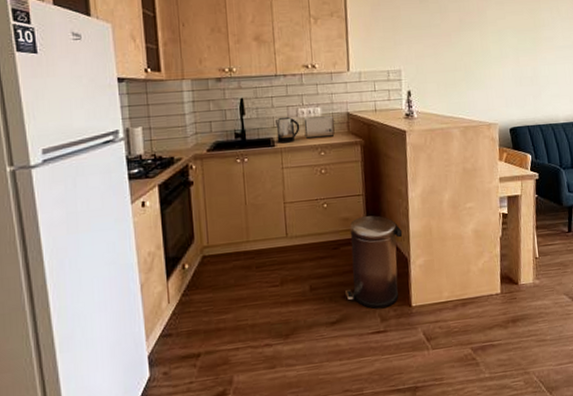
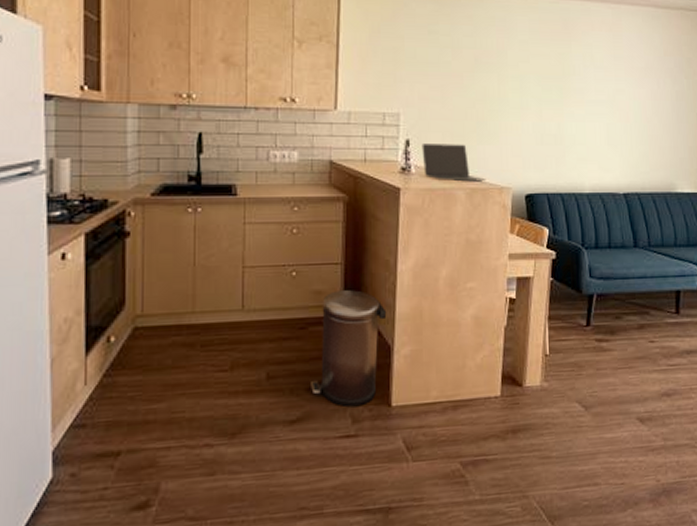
kettle: present [276,116,300,144] -> none [240,159,270,192]
toaster: present [303,115,335,140] -> none [275,162,314,190]
laptop: none [421,90,476,122] -> present [421,144,486,182]

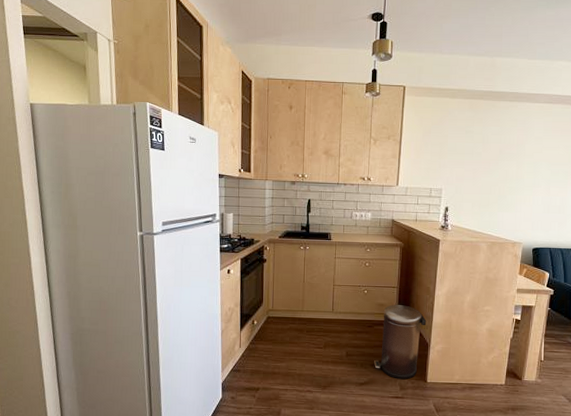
laptop: present [421,144,486,182] -> none [456,210,503,238]

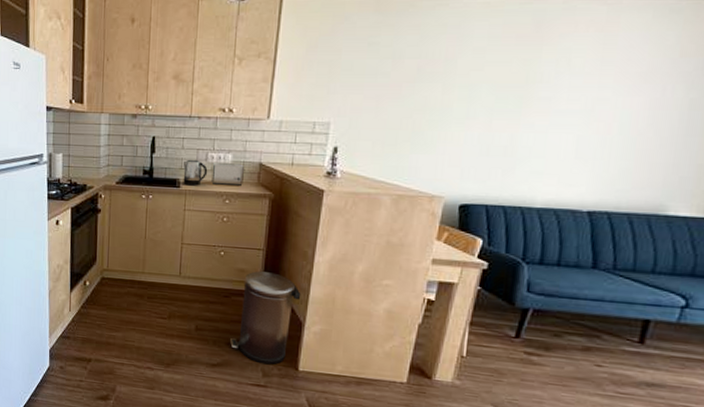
kettle: none [333,217,353,238] -> present [183,159,208,186]
toaster: none [356,220,381,238] -> present [211,163,245,187]

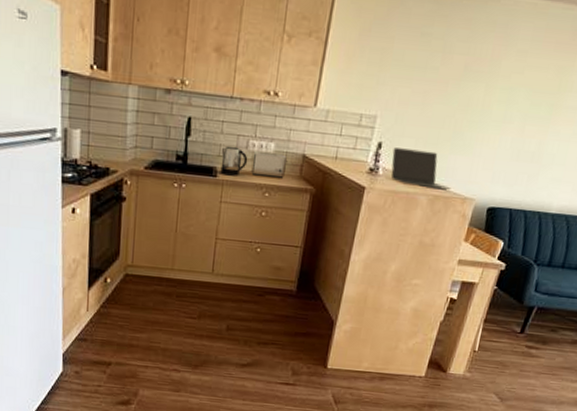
pedal bin: present [229,271,301,365] -> none [261,269,335,364]
laptop: none [349,151,416,189] -> present [390,147,451,191]

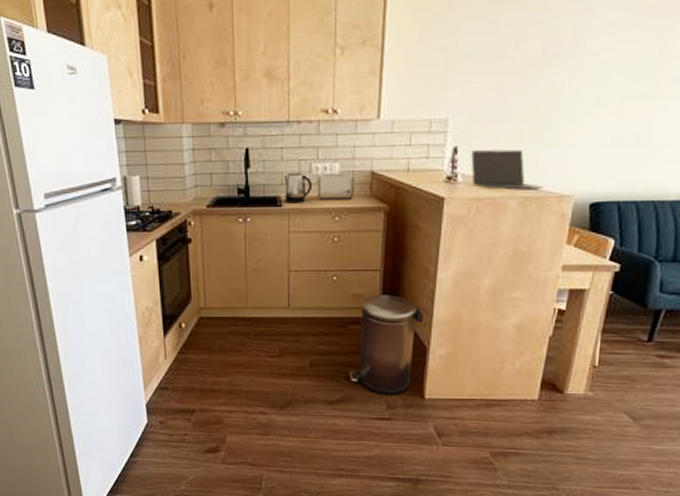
pedal bin: none [261,269,335,364] -> present [348,295,424,396]

